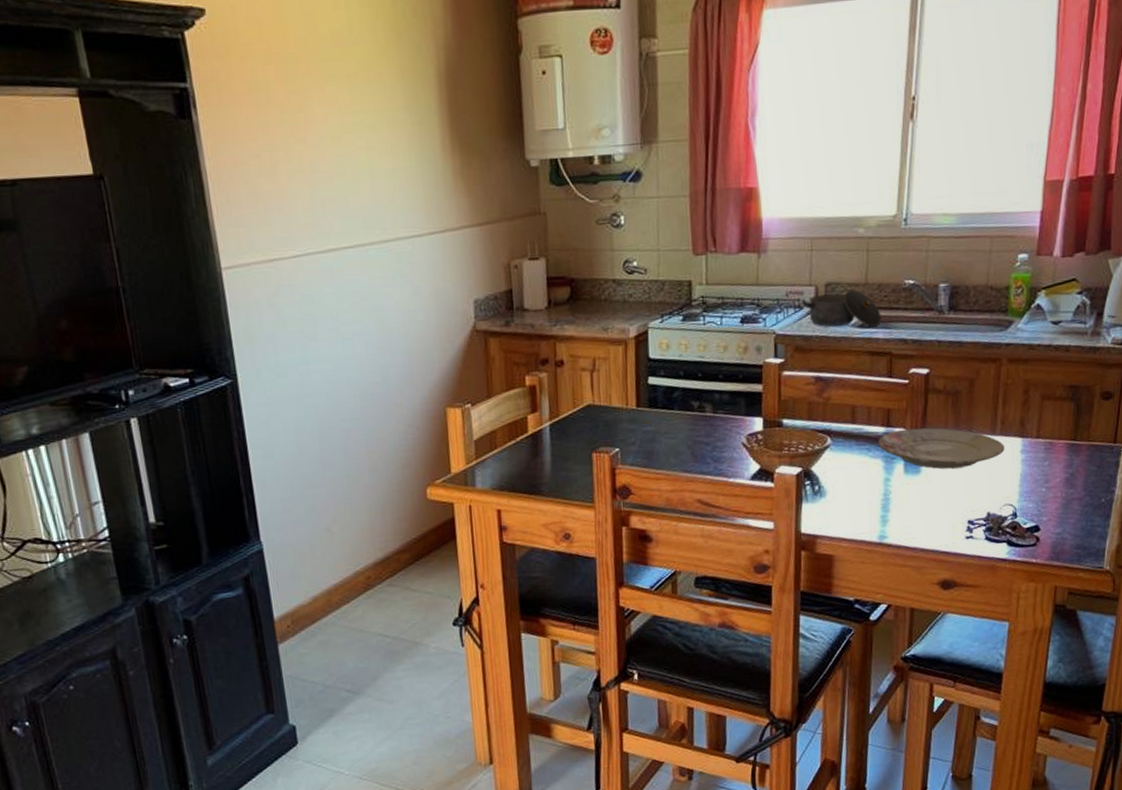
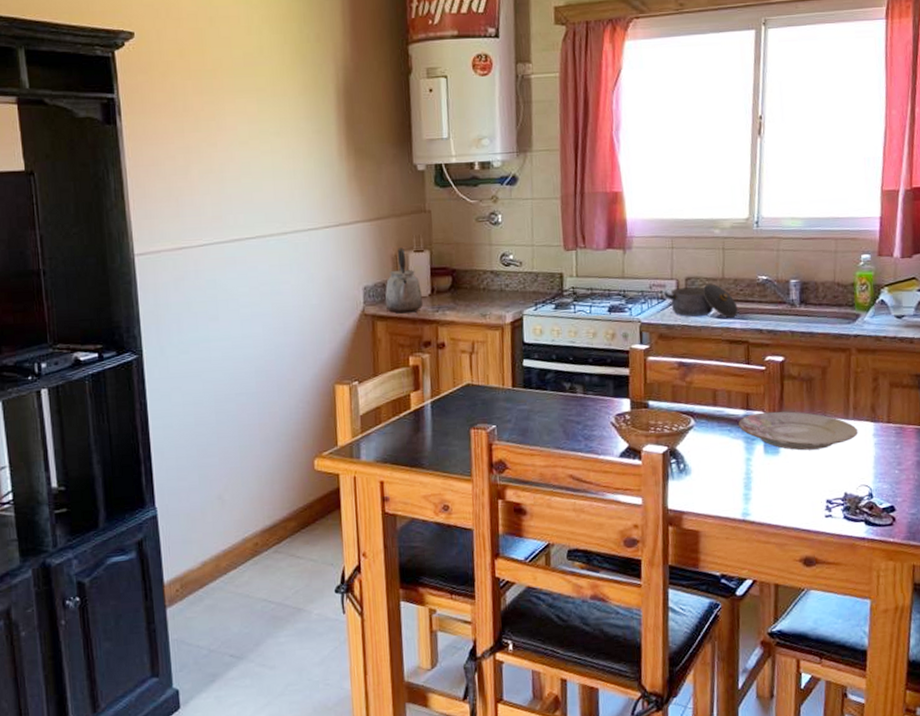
kettle: none [497,255,539,329] -> present [384,247,423,314]

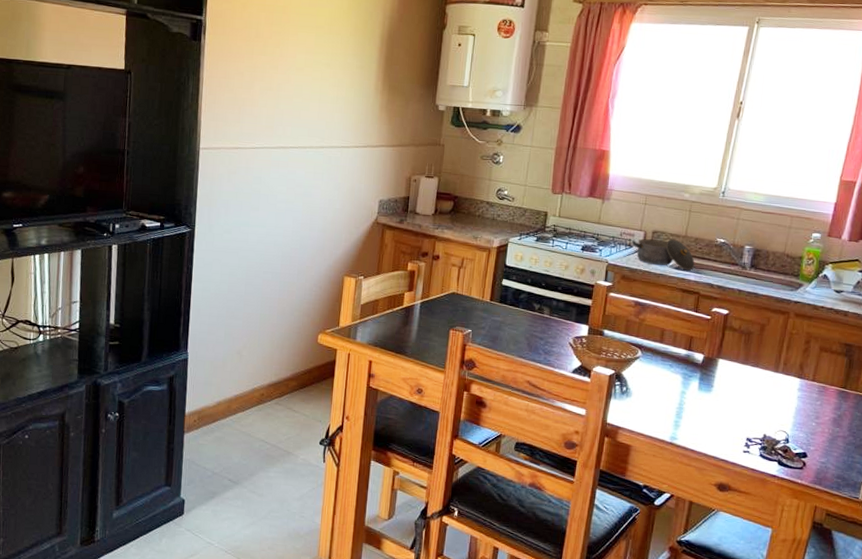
kettle: present [384,247,423,314] -> none [395,172,427,227]
plate: present [738,411,858,451] -> none [678,354,785,394]

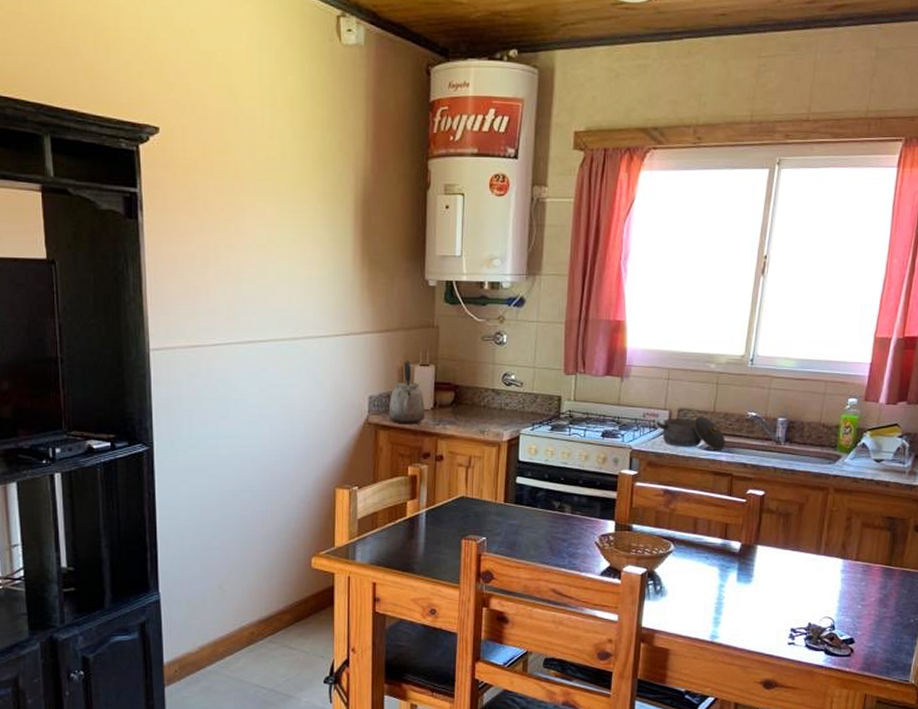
kettle: none [395,172,427,227] -> present [388,360,424,424]

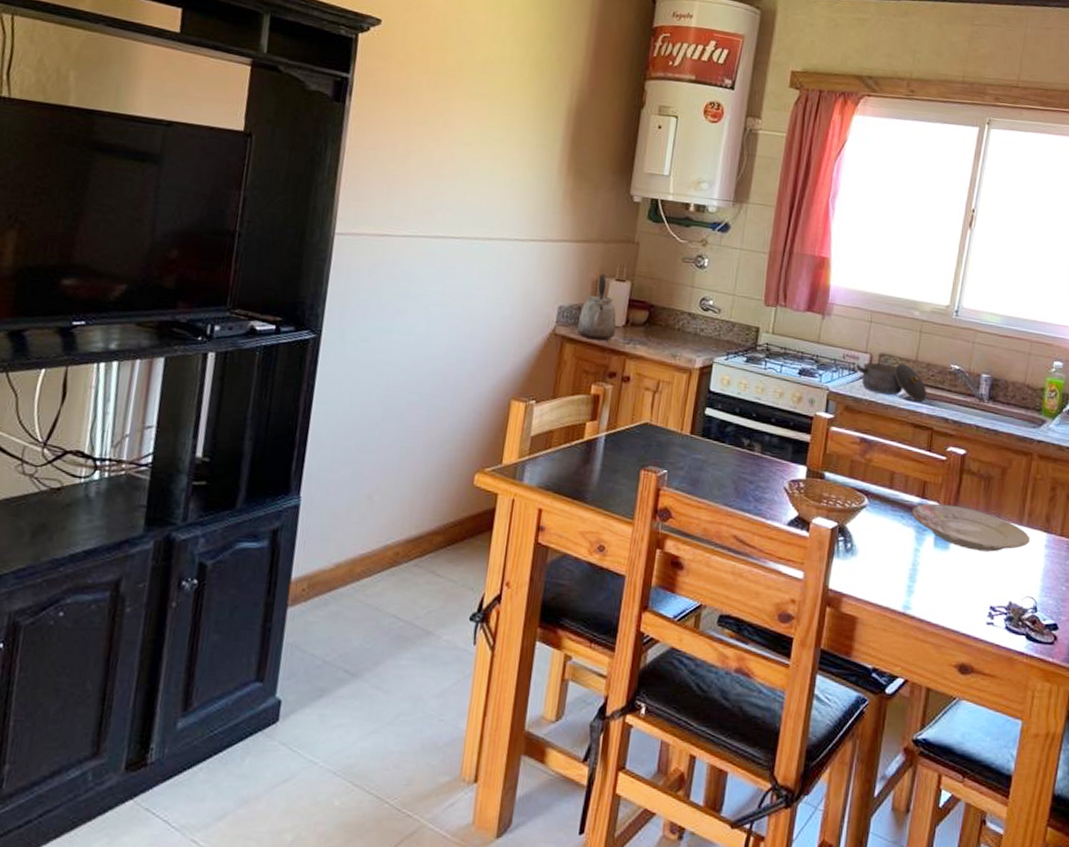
plate: none [714,542,827,581] -> present [911,503,1030,552]

